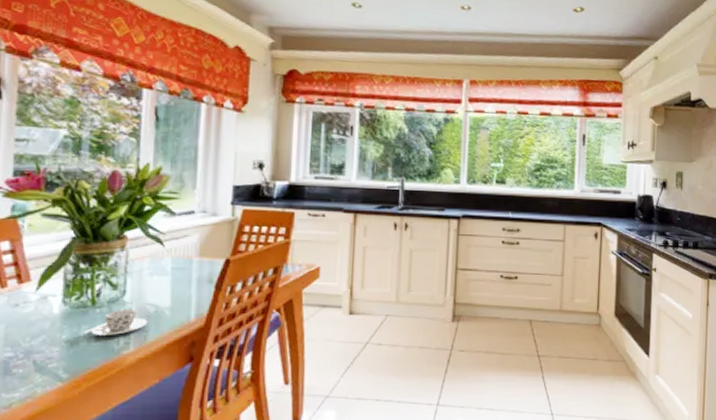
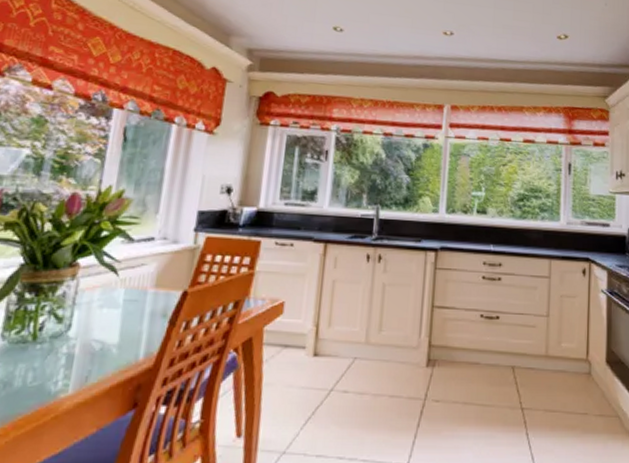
teacup: present [83,309,148,335] -> none [19,345,92,375]

